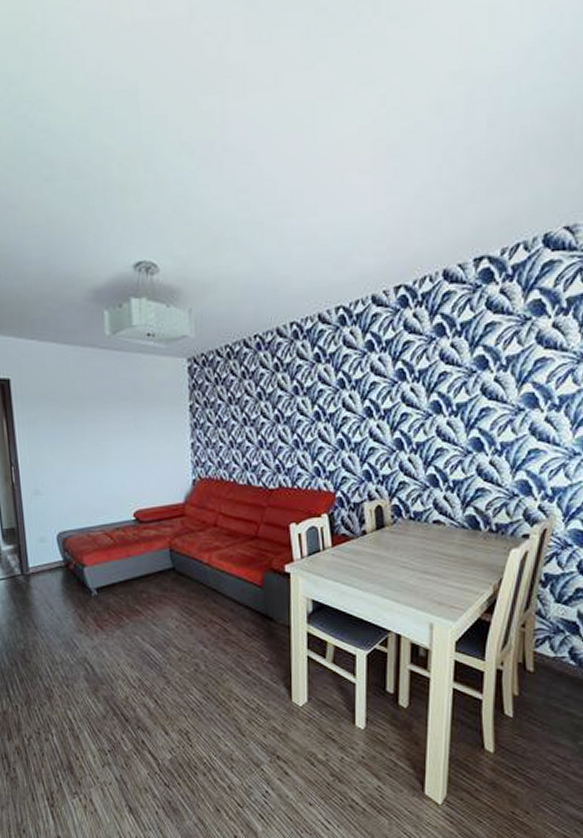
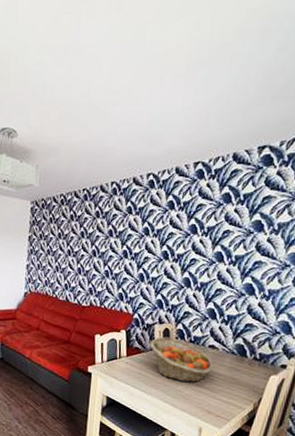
fruit basket: none [360,516,442,570] -> present [150,336,215,383]

